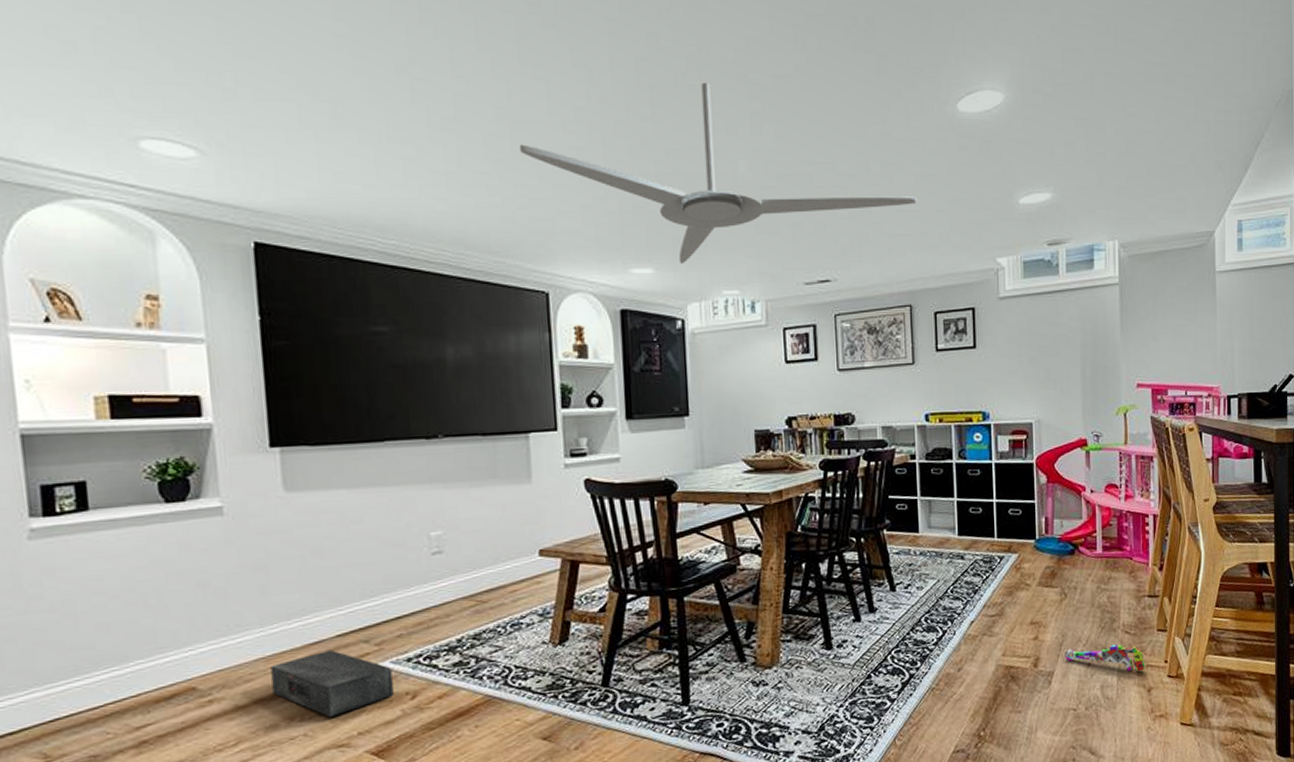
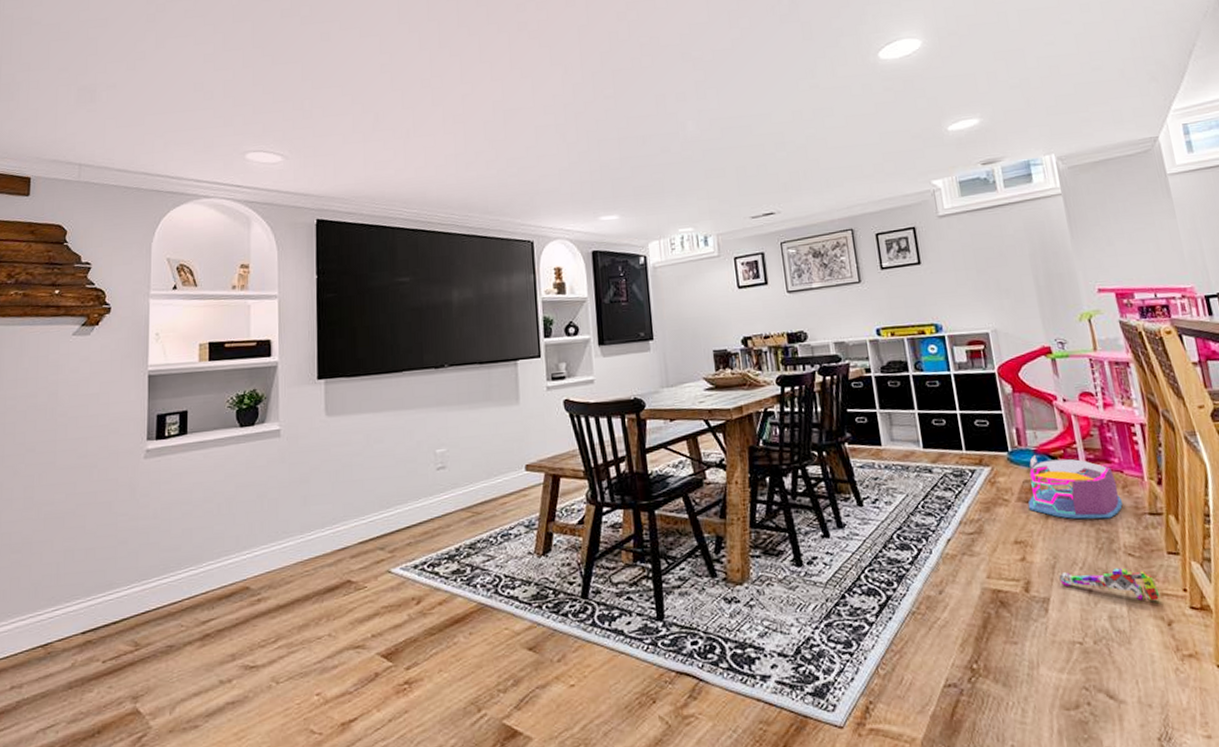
speaker: present [270,649,394,717] -> none [306,555,402,619]
ceiling fan: present [519,82,917,265] -> none [510,63,849,210]
storage bin: none [1046,543,1127,602] -> present [1028,455,1123,519]

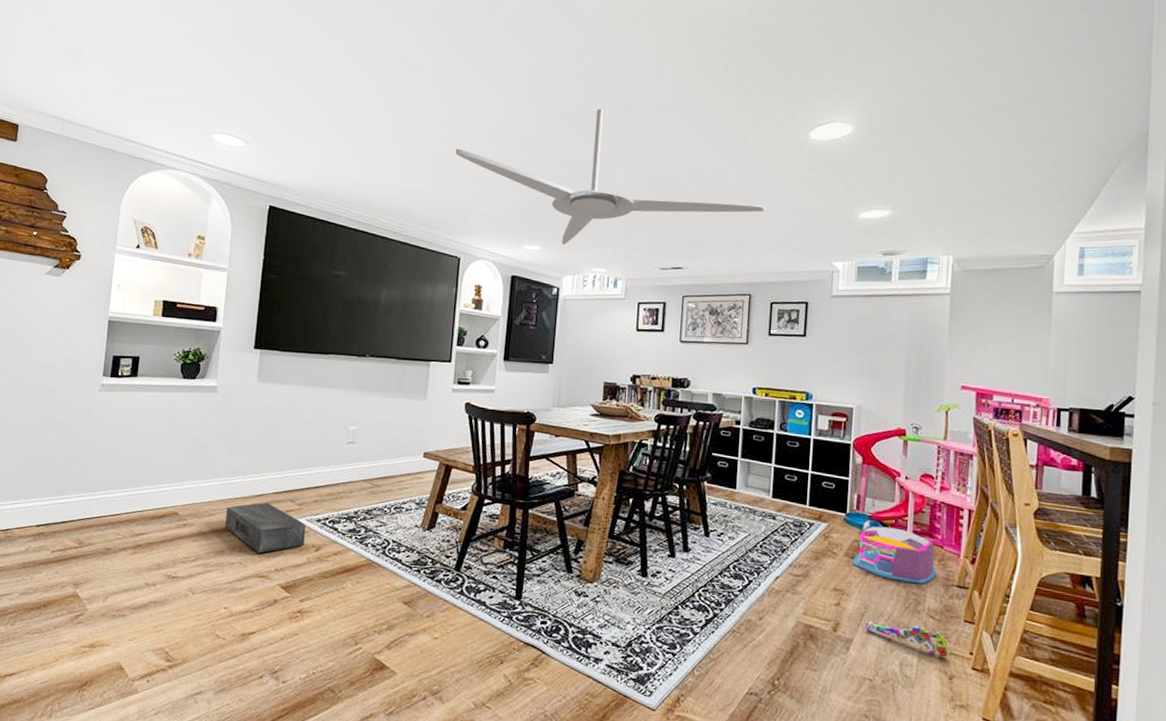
speaker: none [306,555,402,619] -> present [225,502,306,553]
ceiling fan: none [510,63,849,210] -> present [455,108,765,245]

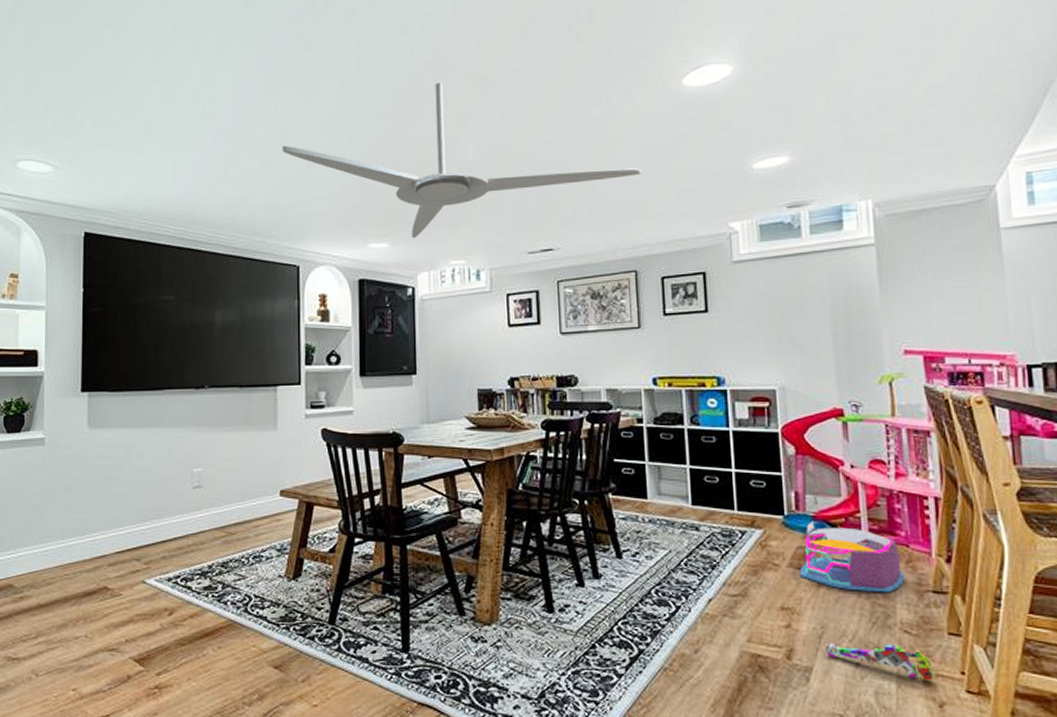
speaker: present [225,502,306,553] -> none [66,564,155,623]

